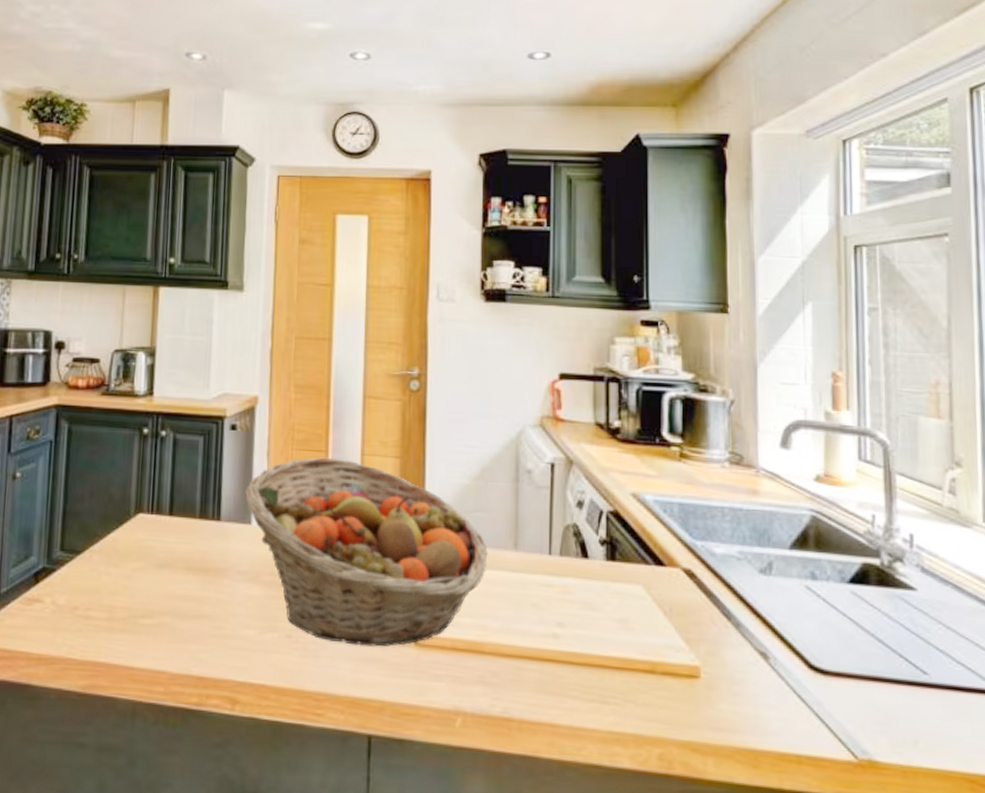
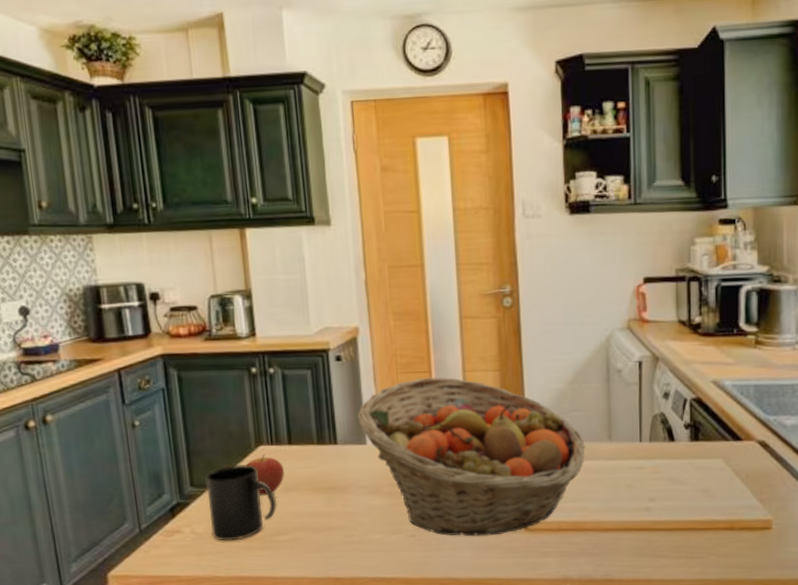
mug: none [73,531,148,619] -> present [205,464,277,541]
apple: none [122,522,161,571] -> present [246,453,284,497]

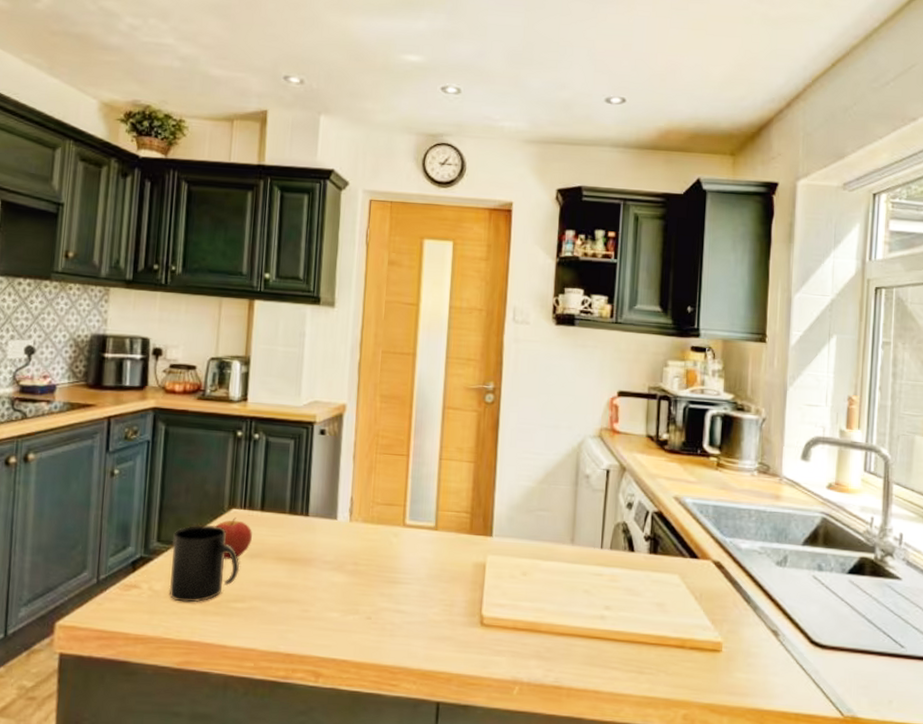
fruit basket: present [356,377,585,537] -> none [331,460,548,627]

